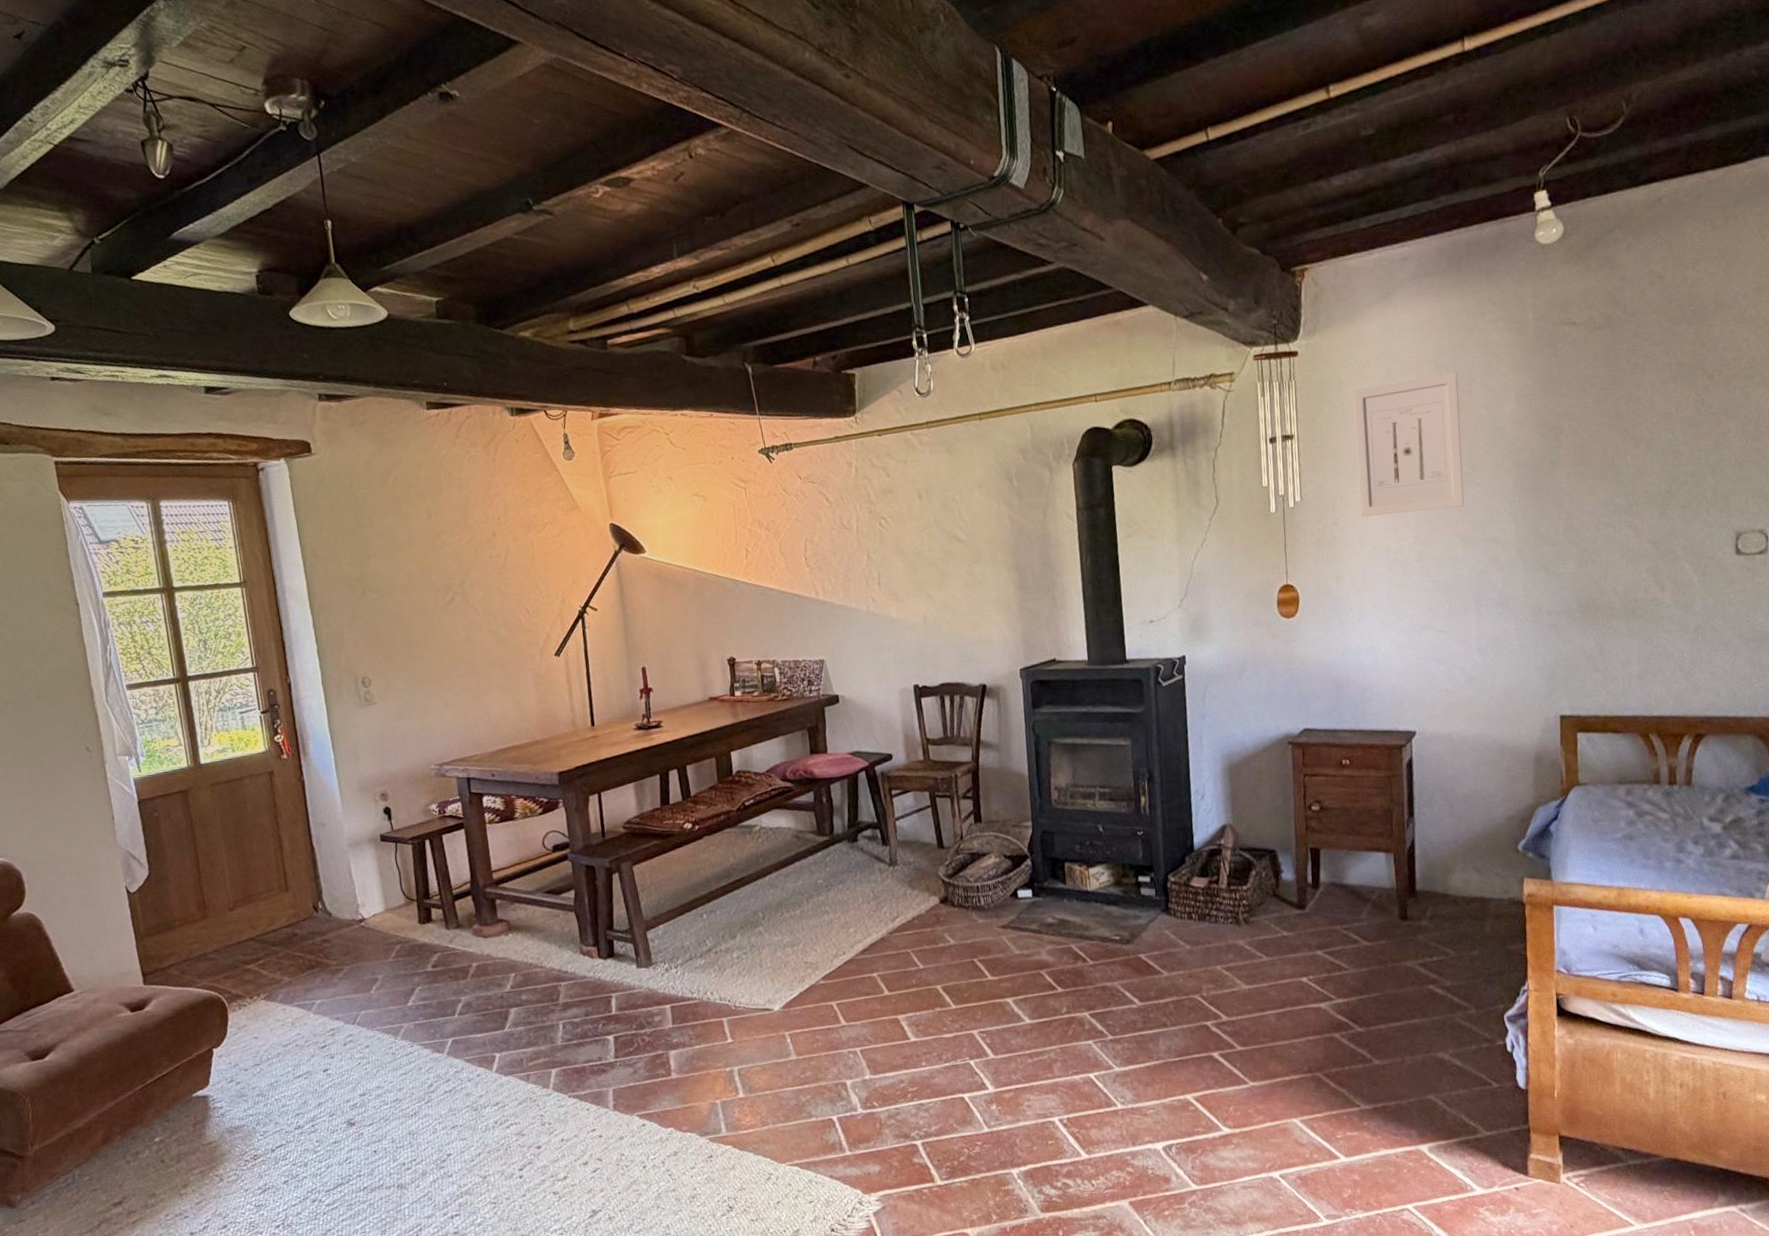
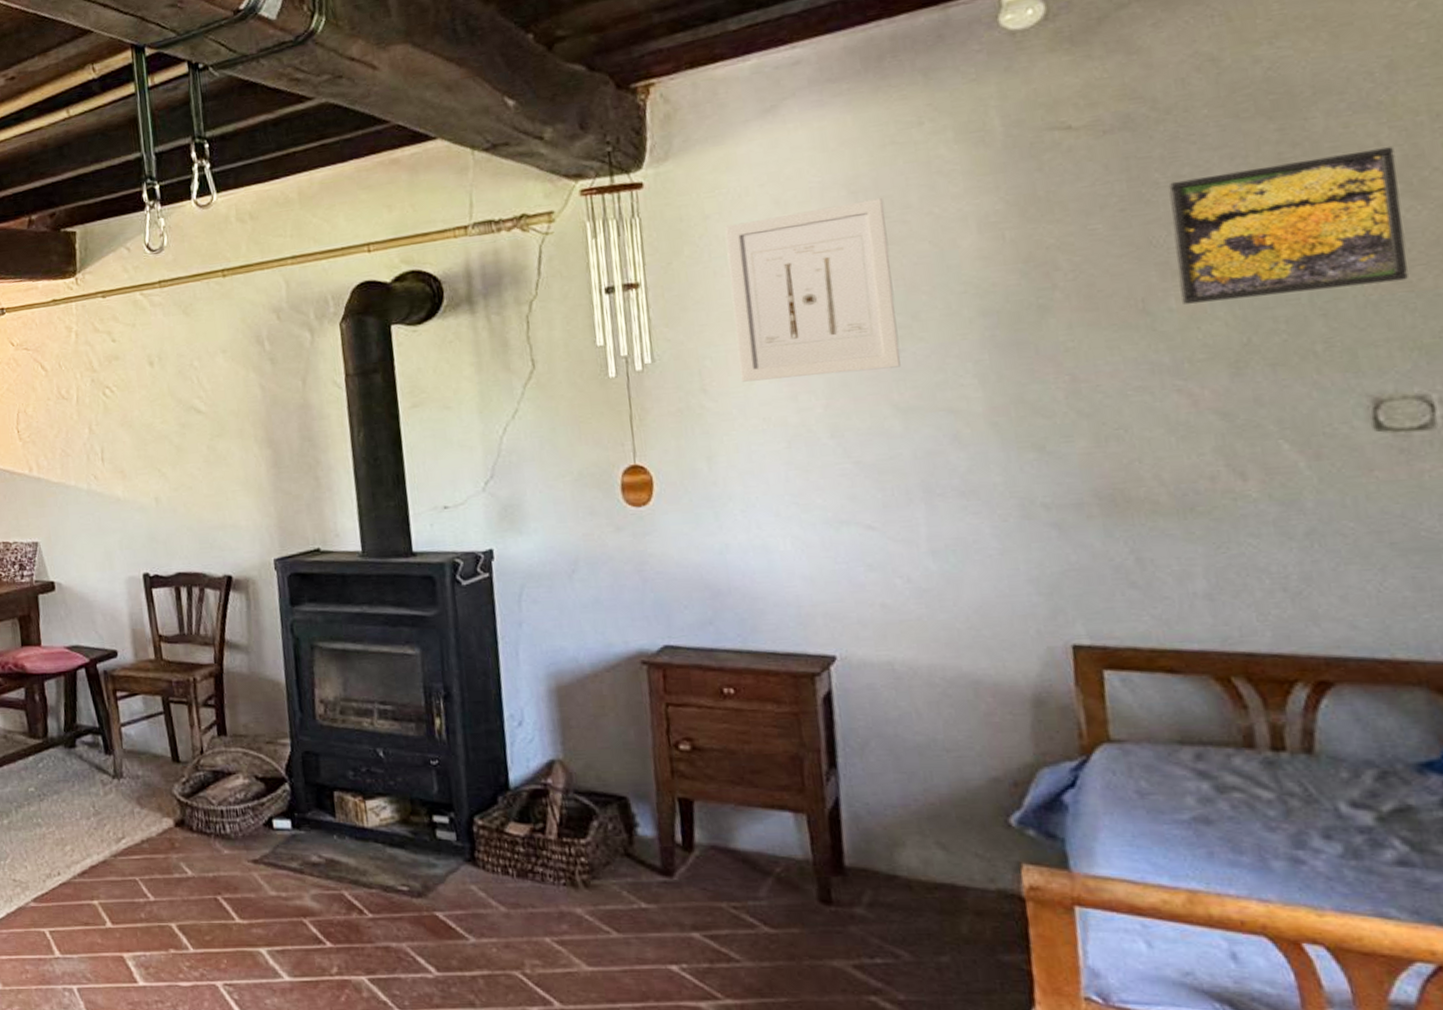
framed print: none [1630,349,1759,461] -> present [1168,147,1408,304]

